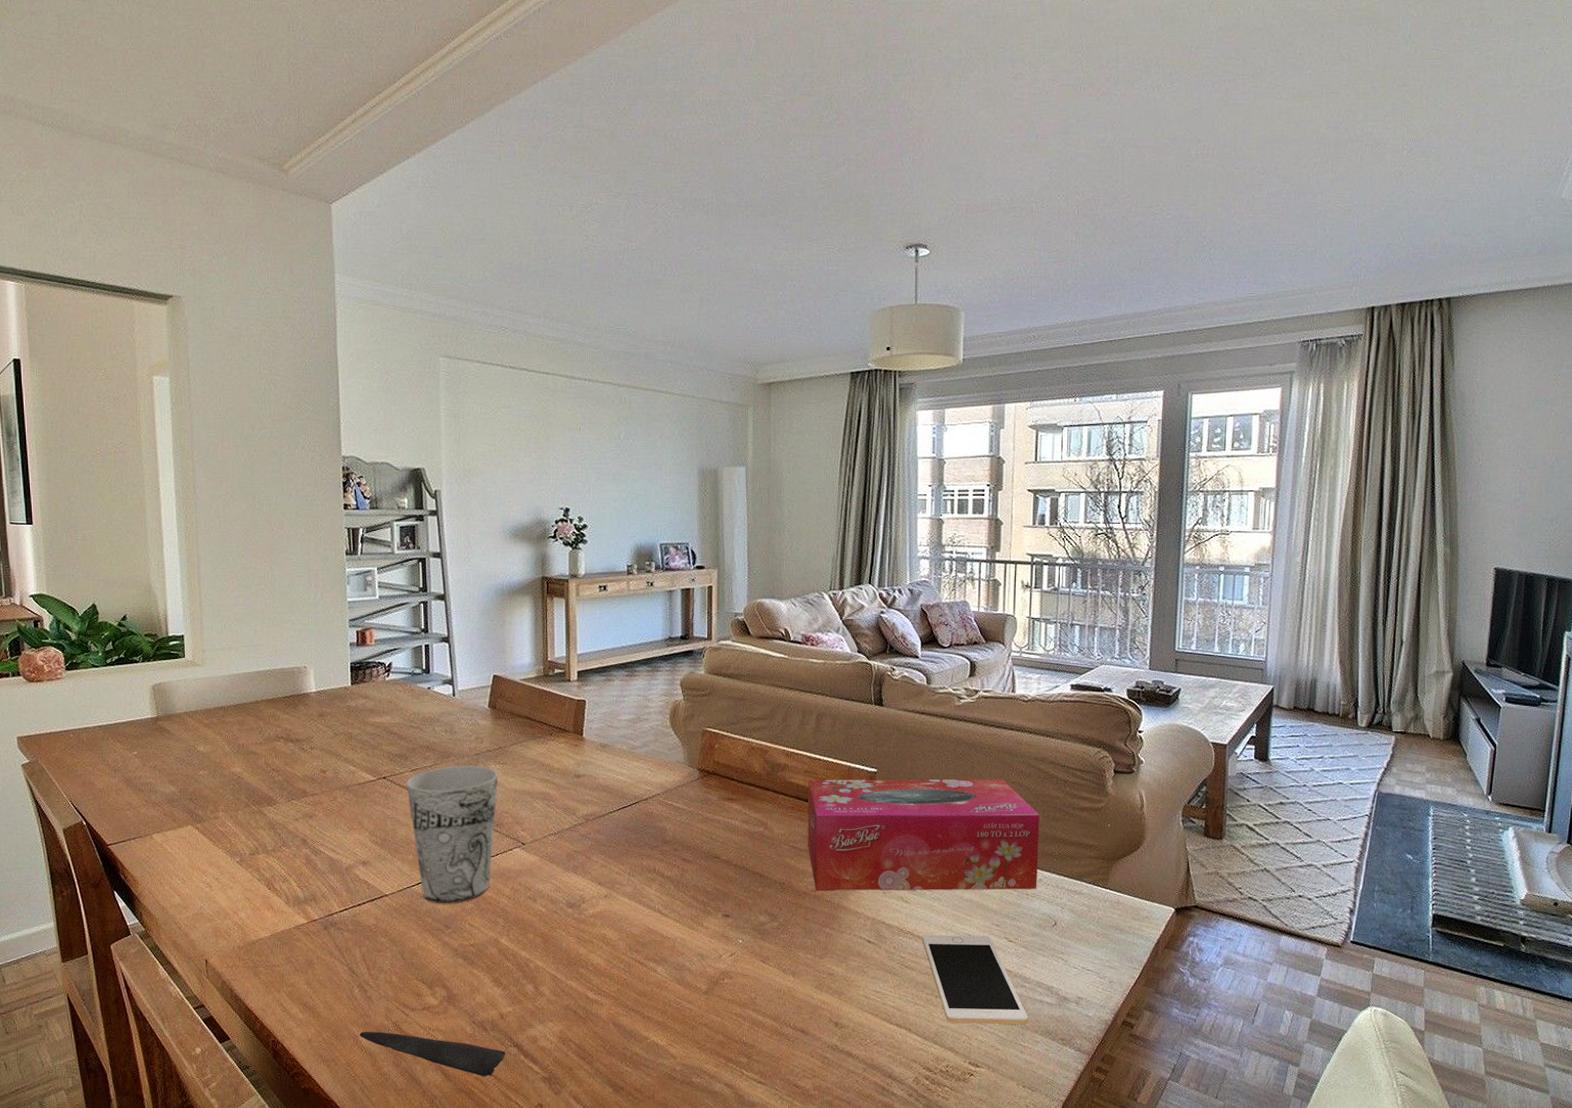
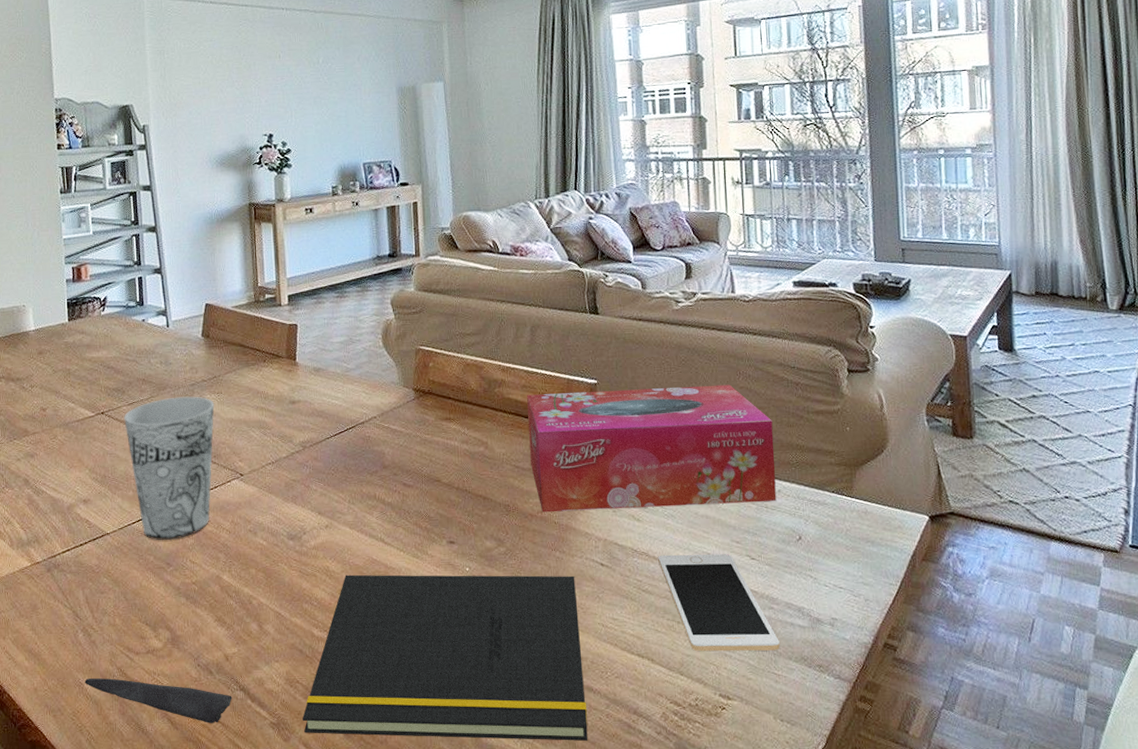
notepad: none [574,942,845,1100] -> present [303,574,588,741]

